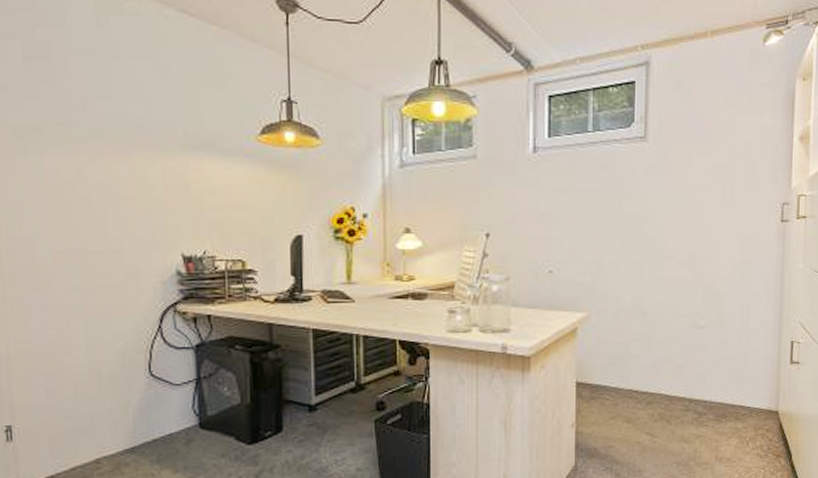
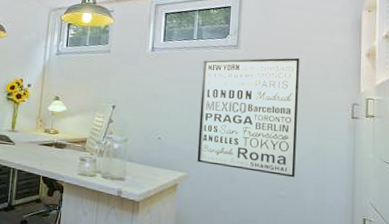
wall art: none [600,148,721,303] -> present [197,57,299,178]

